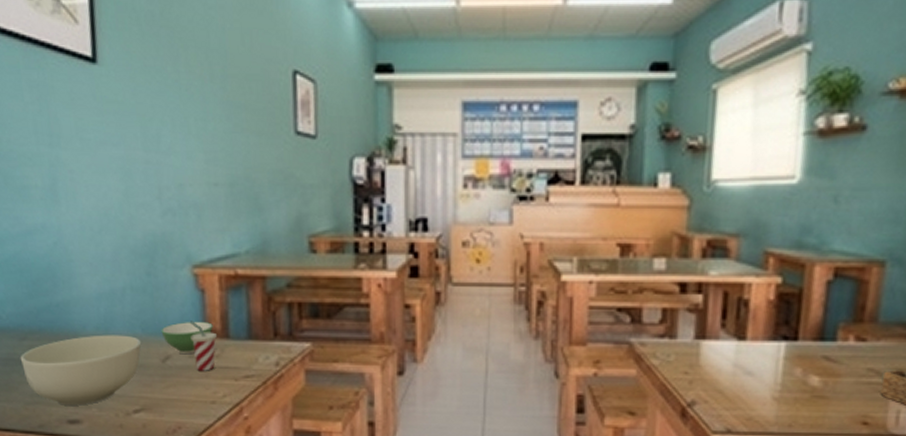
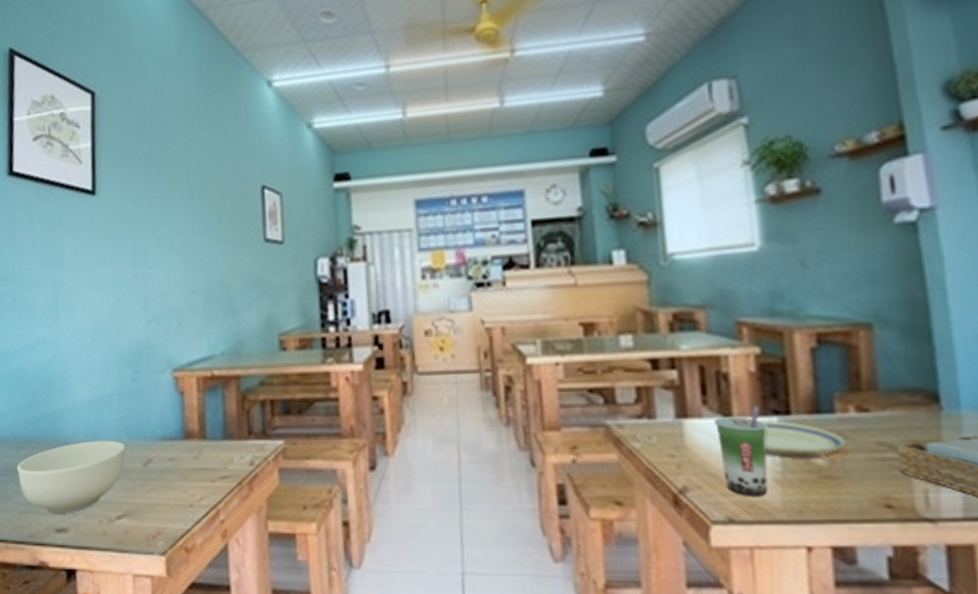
bowl: present [161,321,213,355] -> none [143,423,191,458]
beverage cup: present [189,321,218,371] -> none [169,423,196,474]
beverage cup: none [728,330,775,412] -> present [713,405,768,498]
plate: none [768,343,842,380] -> present [758,419,847,458]

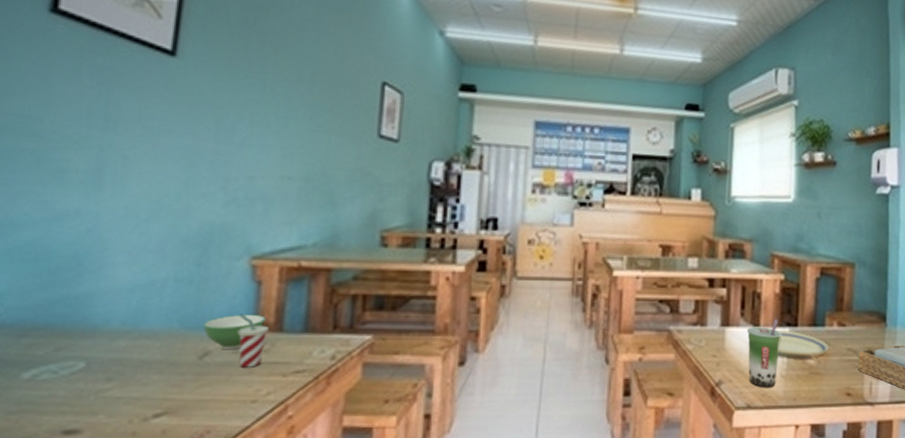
bowl: present [16,440,126,514] -> none [12,330,177,413]
bowl: none [143,423,191,458] -> present [203,314,266,350]
beverage cup: none [169,423,196,474] -> present [237,314,270,368]

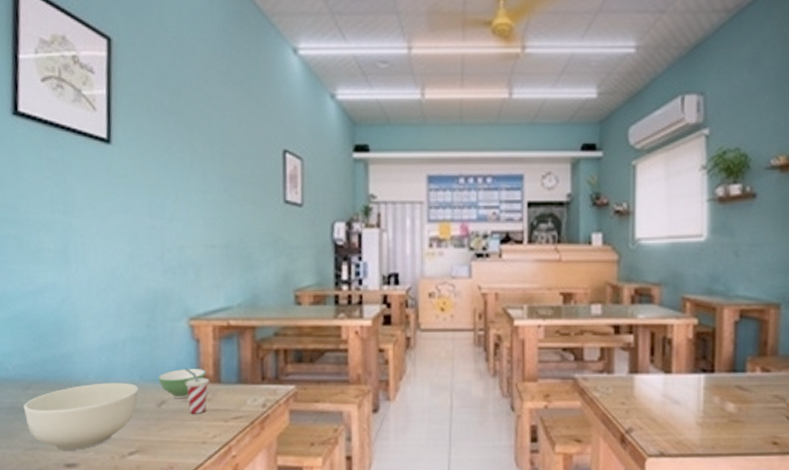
bowl: none [12,330,177,413] -> present [23,382,139,450]
beverage cup: present [746,318,782,389] -> none [657,365,696,437]
plate: present [776,329,830,359] -> none [690,376,752,407]

